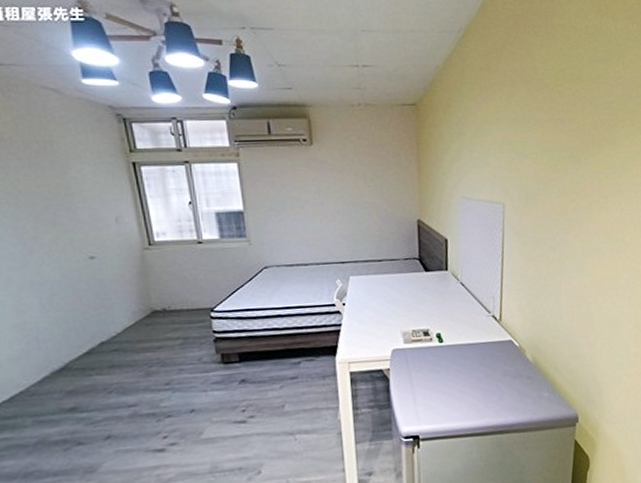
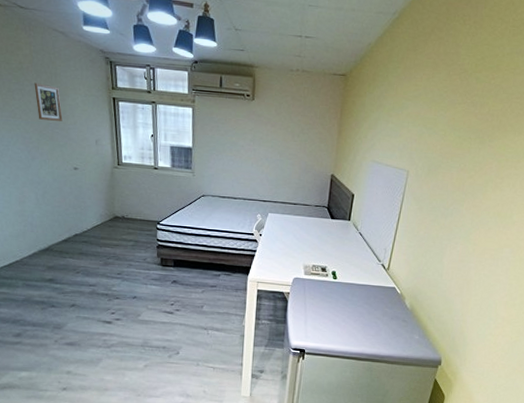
picture frame: none [22,155,67,202] -> present [34,82,63,121]

